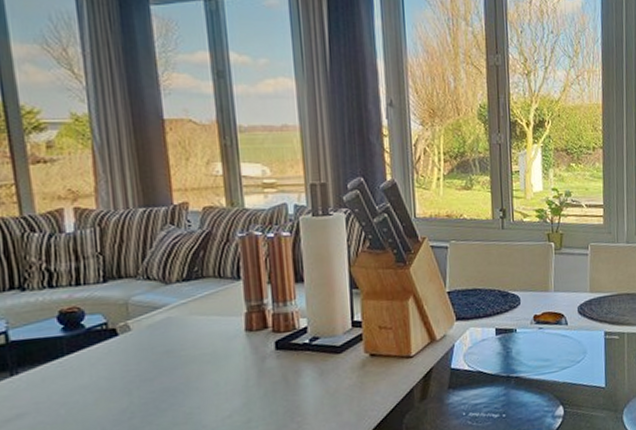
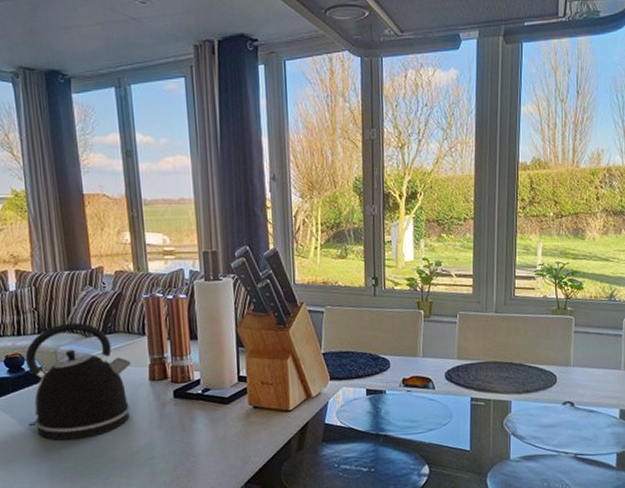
kettle: none [86,267,223,409] -> present [25,322,131,440]

